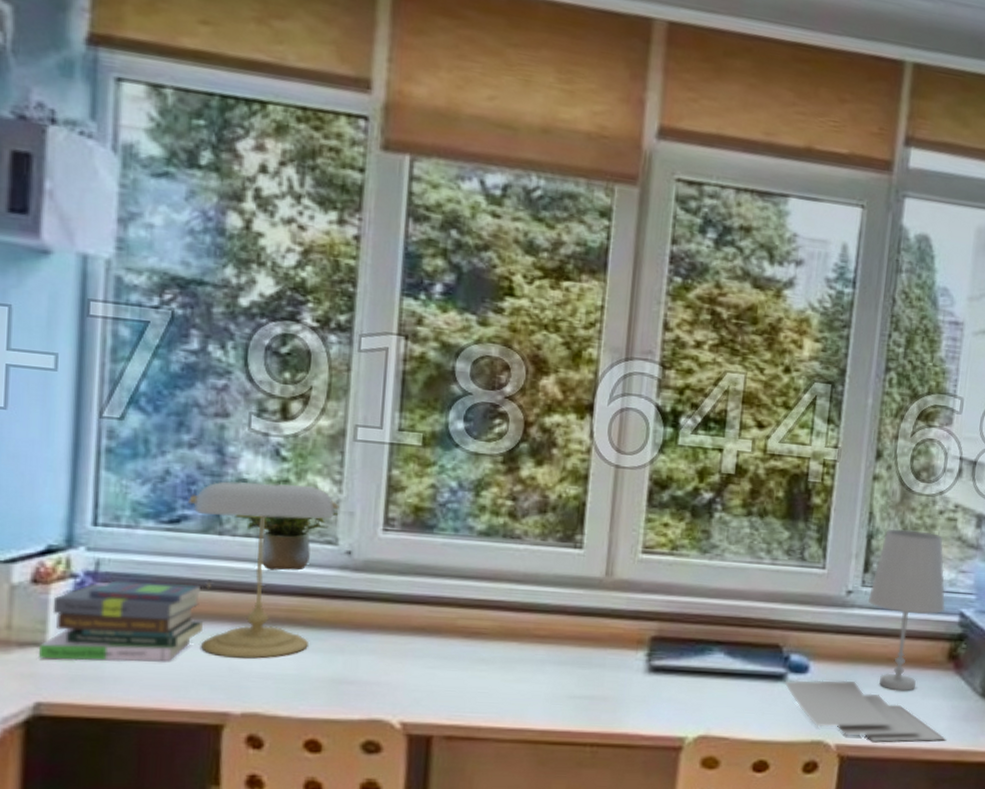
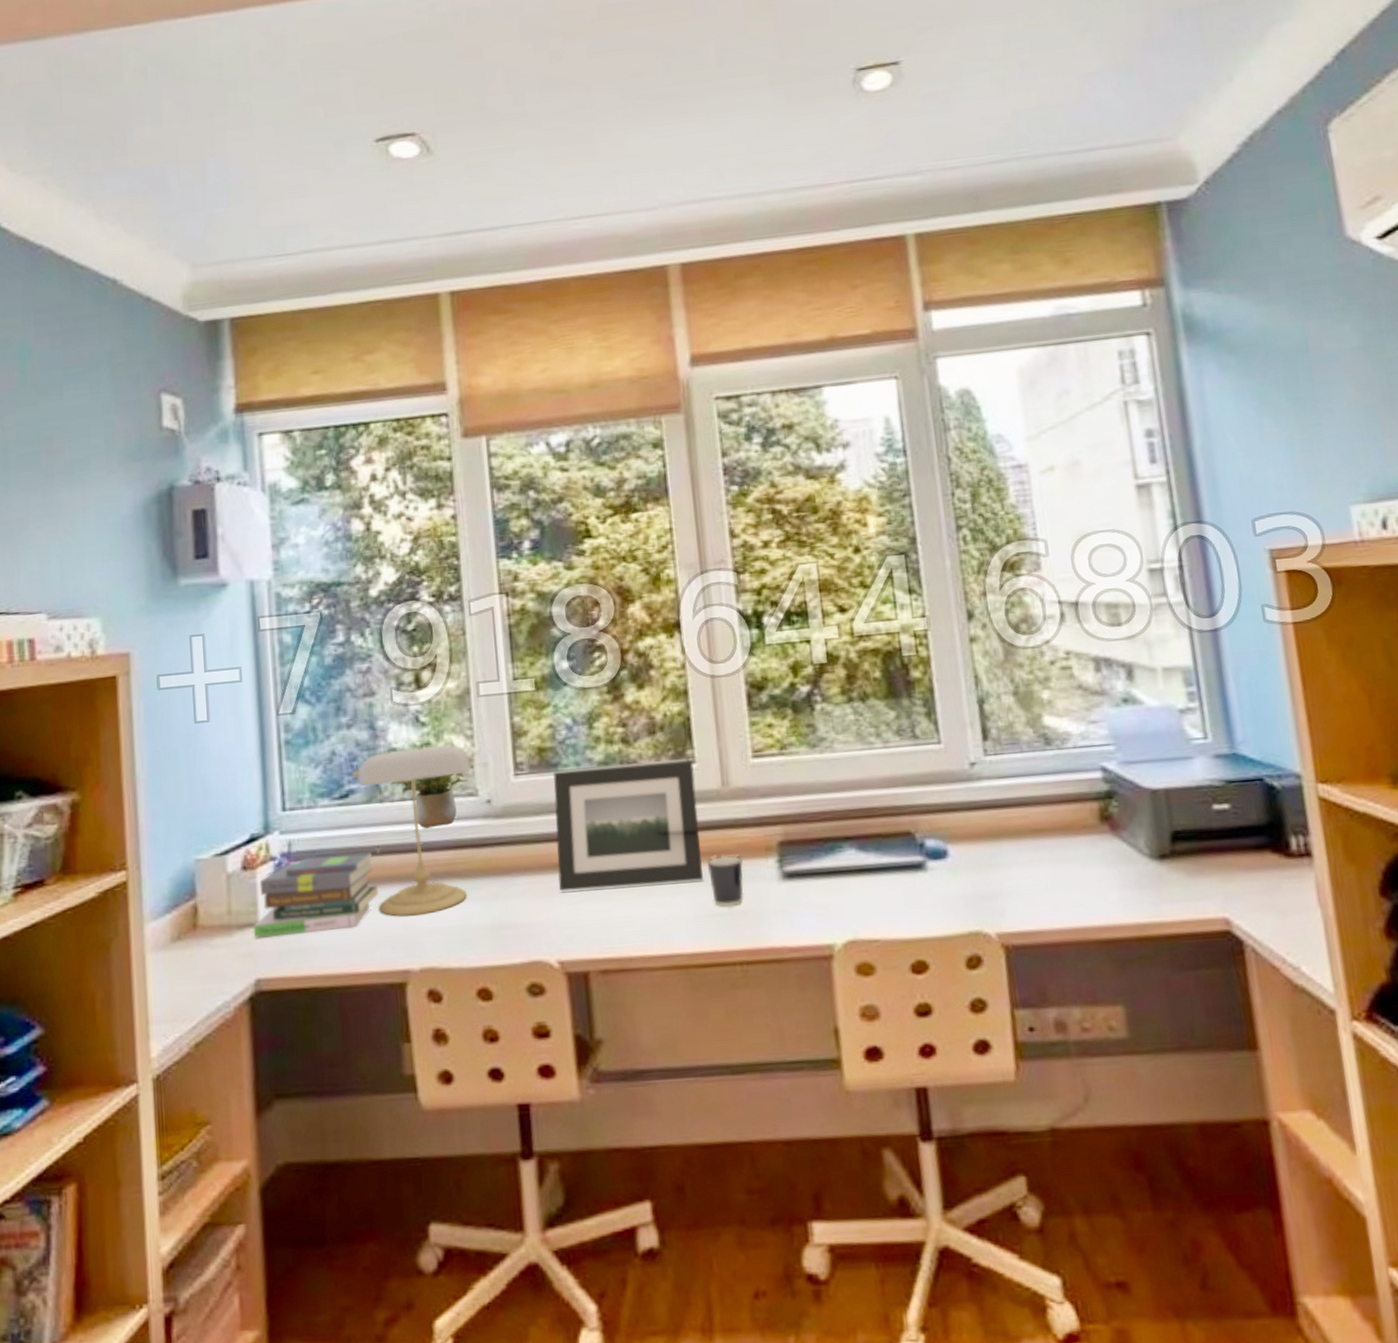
picture frame: none [414,533,580,663] -> present [552,760,703,891]
mug: none [575,642,612,692] -> present [707,855,744,907]
papers: present [784,680,947,743] -> none [925,860,1122,926]
table lamp: present [868,528,946,692] -> none [994,685,1084,865]

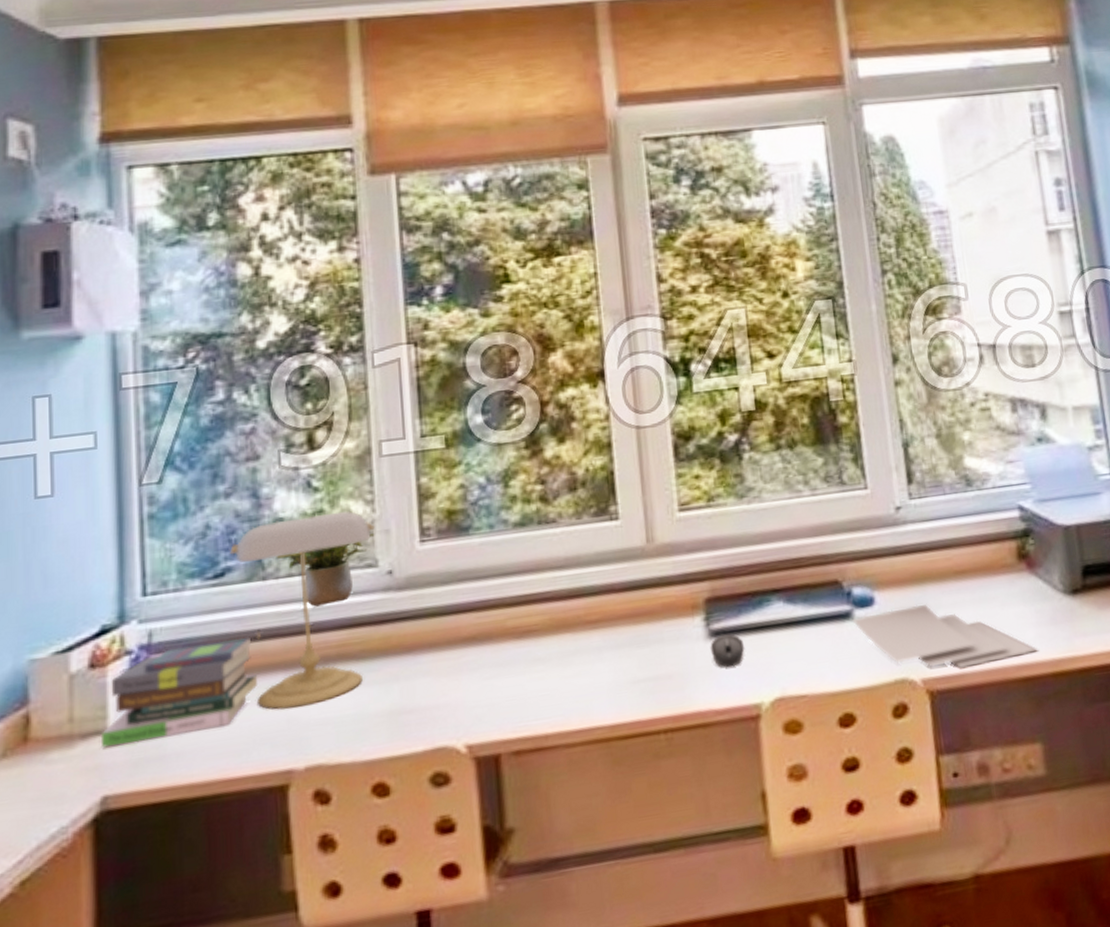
picture frame: present [552,760,703,891] -> none [463,516,626,667]
mug: present [707,855,744,907] -> none [630,616,669,672]
computer mouse: none [783,877,818,908] -> present [710,634,745,667]
papers: none [925,860,1122,926] -> present [852,605,1039,668]

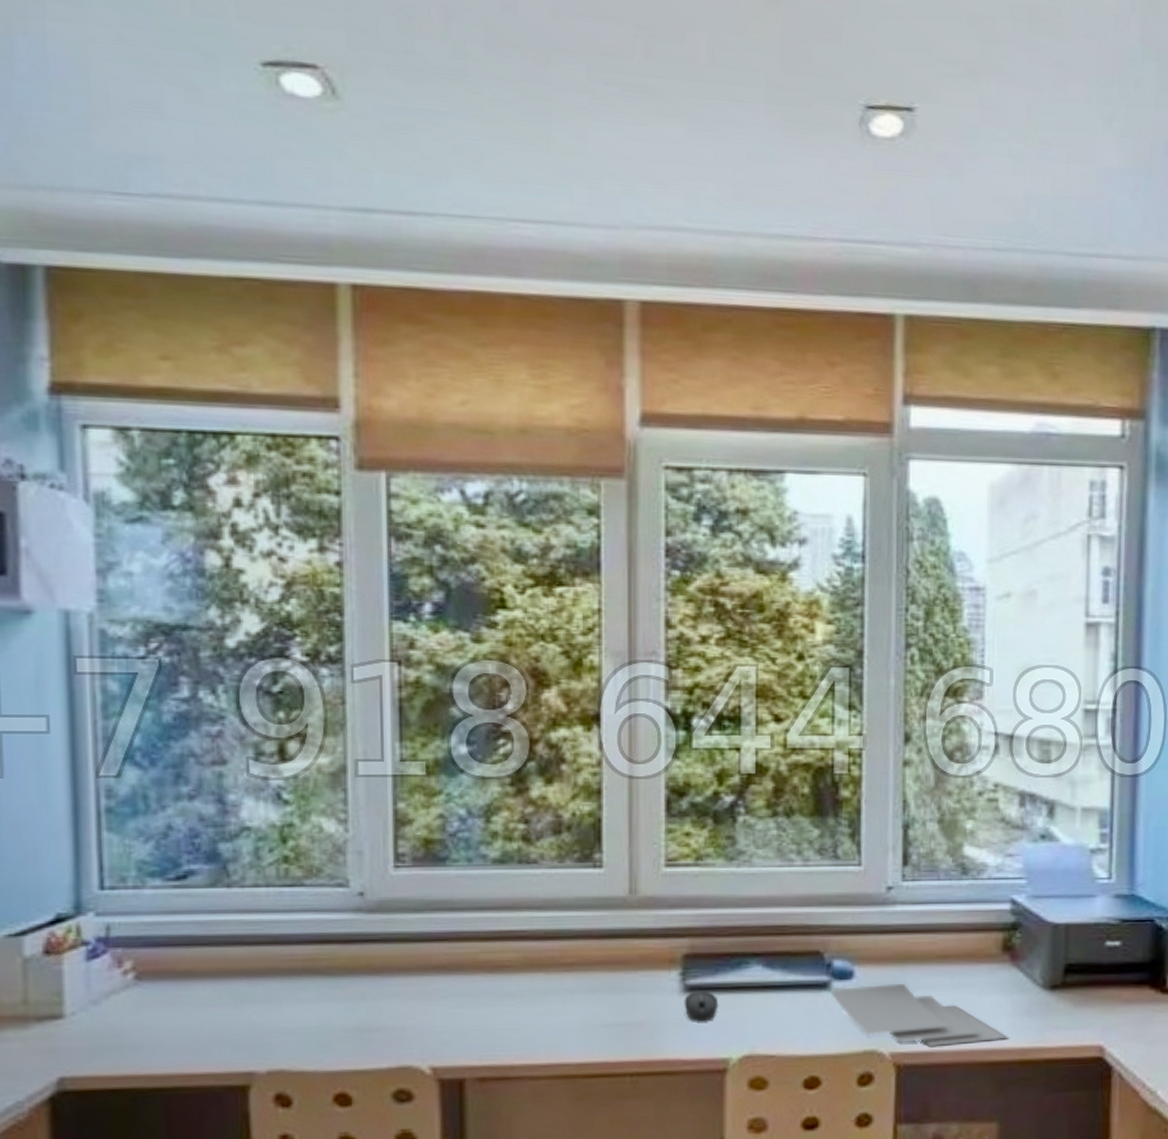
books: present [102,636,258,748] -> none [58,941,221,1032]
desk lamp: present [230,510,375,710] -> none [193,827,347,1014]
potted plant: present [276,534,375,607] -> none [242,854,347,919]

